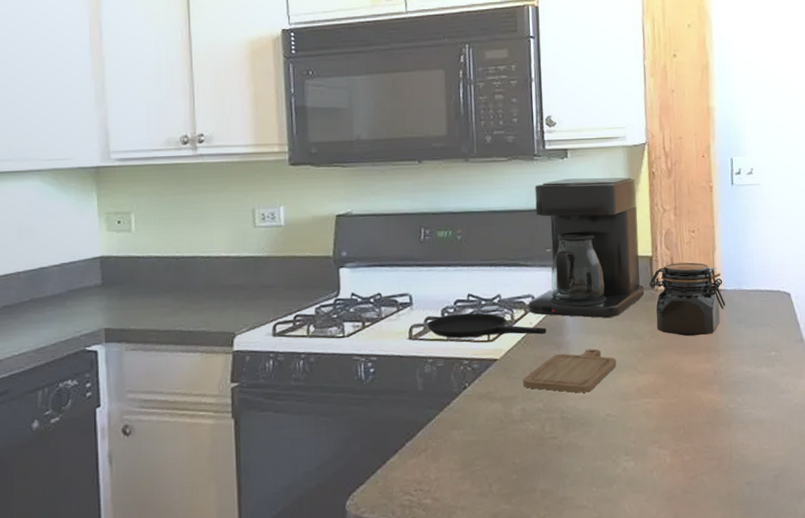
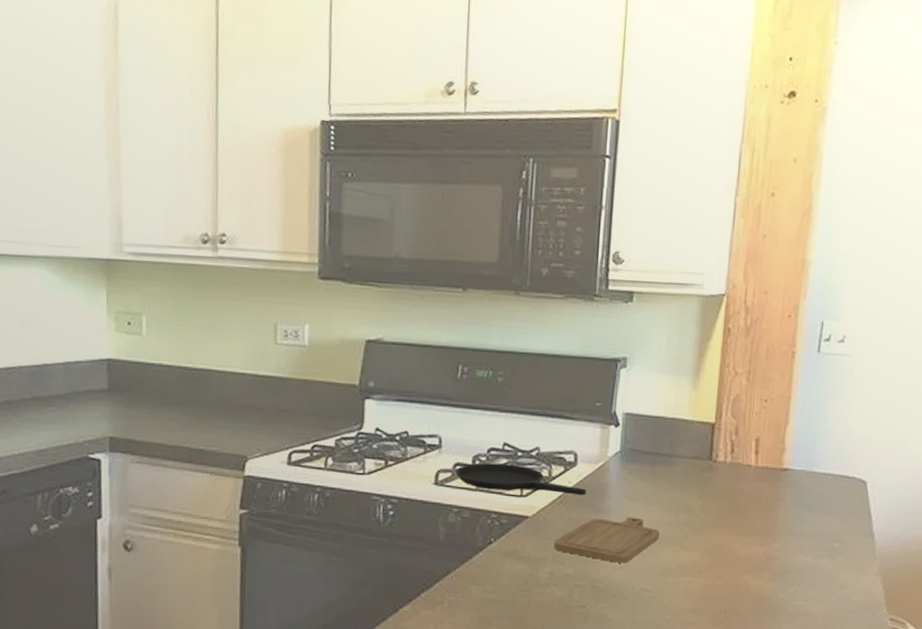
coffee maker: present [528,177,645,319] -> none [569,326,708,487]
jar: present [649,262,726,337] -> none [708,433,792,517]

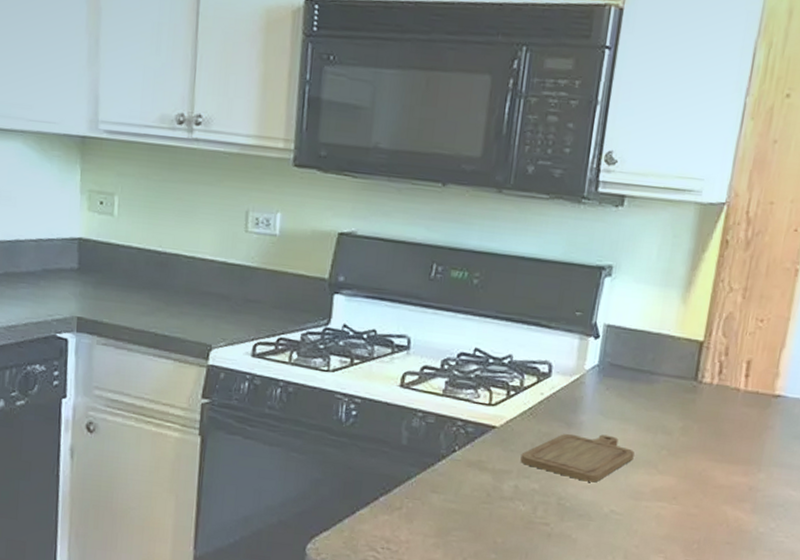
frying pan: present [455,463,587,496] -> none [423,367,559,409]

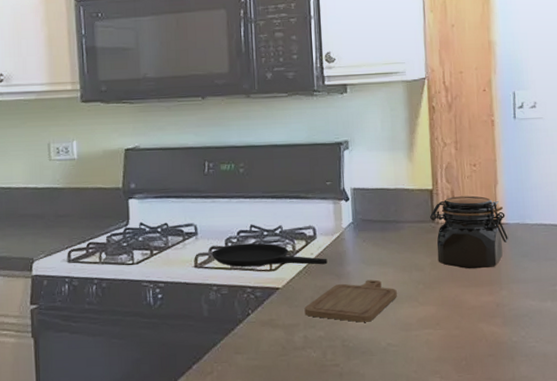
frying pan: none [423,367,559,409] -> present [212,243,328,267]
jar: none [691,354,785,445] -> present [430,196,508,269]

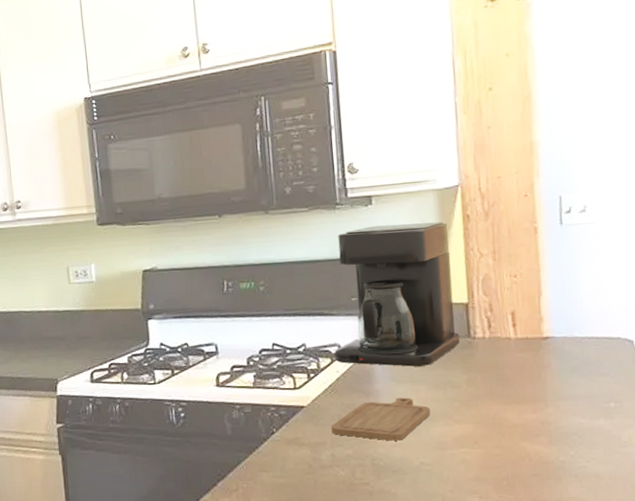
frying pan: present [212,243,328,267] -> none [233,361,355,385]
coffee maker: none [309,111,425,250] -> present [334,222,460,367]
jar: present [430,196,508,269] -> none [466,308,555,386]

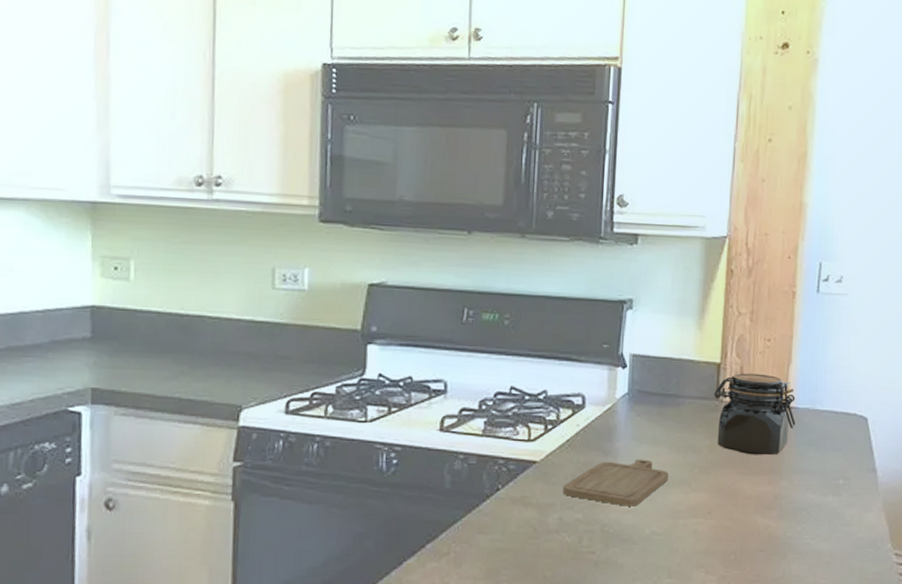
coffee maker: present [334,222,460,367] -> none [577,268,711,428]
jar: none [466,308,555,386] -> present [714,373,796,456]

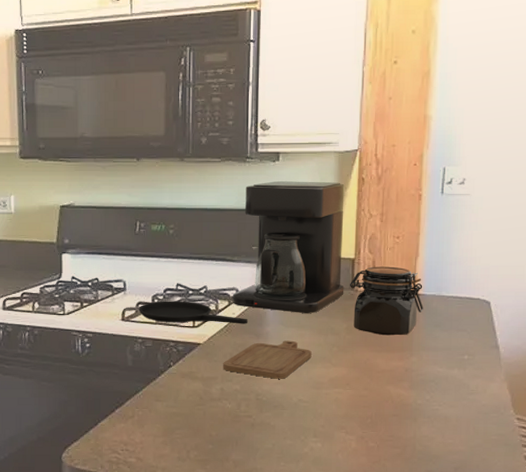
frying pan: none [461,407,595,439] -> present [138,301,248,324]
coffee maker: none [577,268,711,428] -> present [232,181,345,314]

